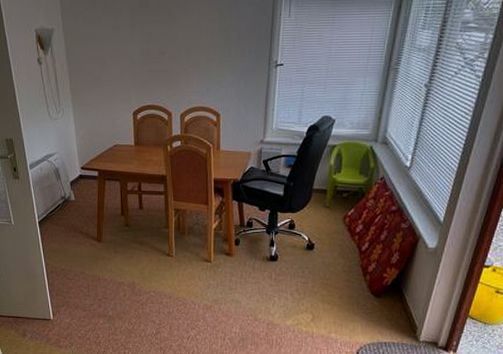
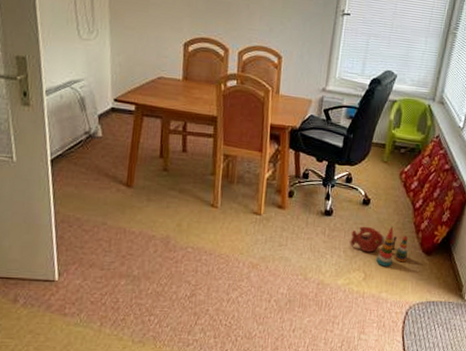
stacking toy: none [296,269,356,309] -> present [350,226,409,267]

